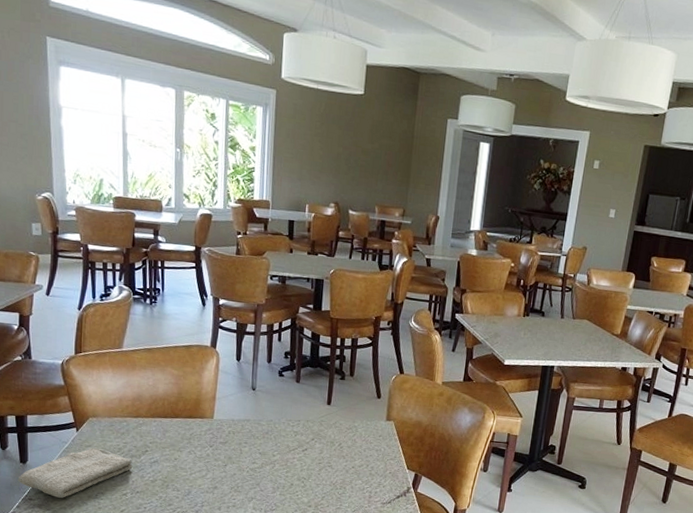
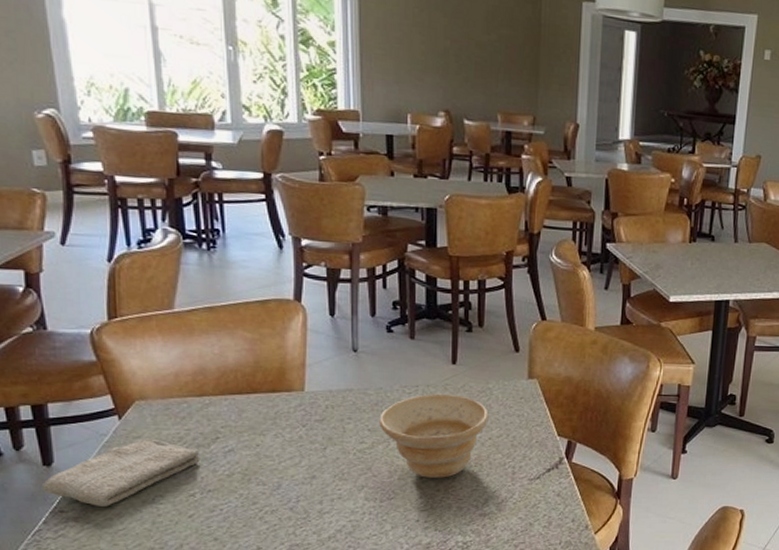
bowl: none [268,427,354,497] -> present [379,393,489,478]

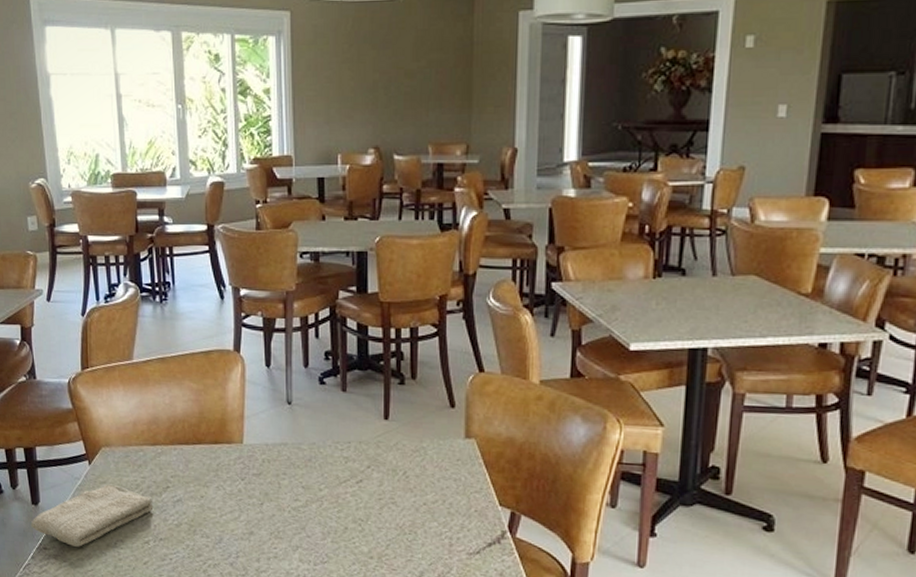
bowl: present [379,393,489,478] -> none [313,451,423,545]

